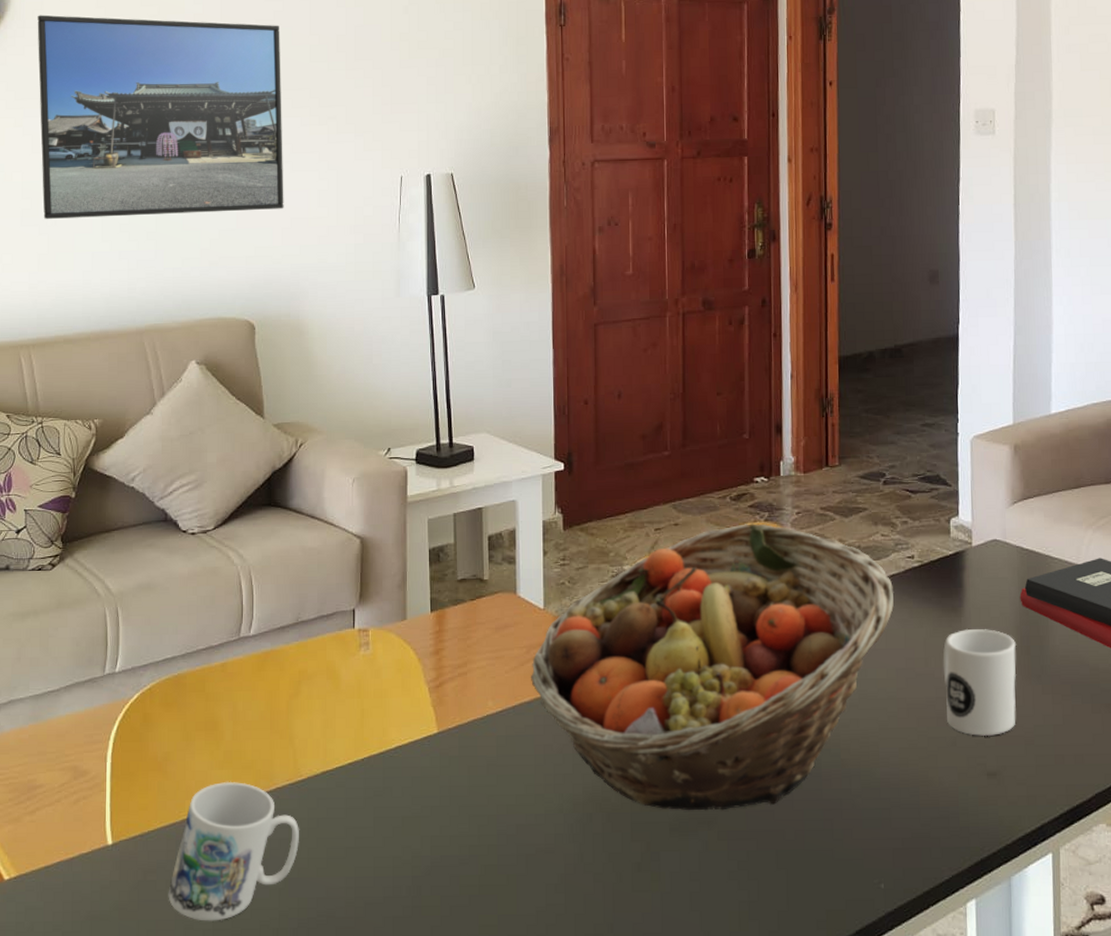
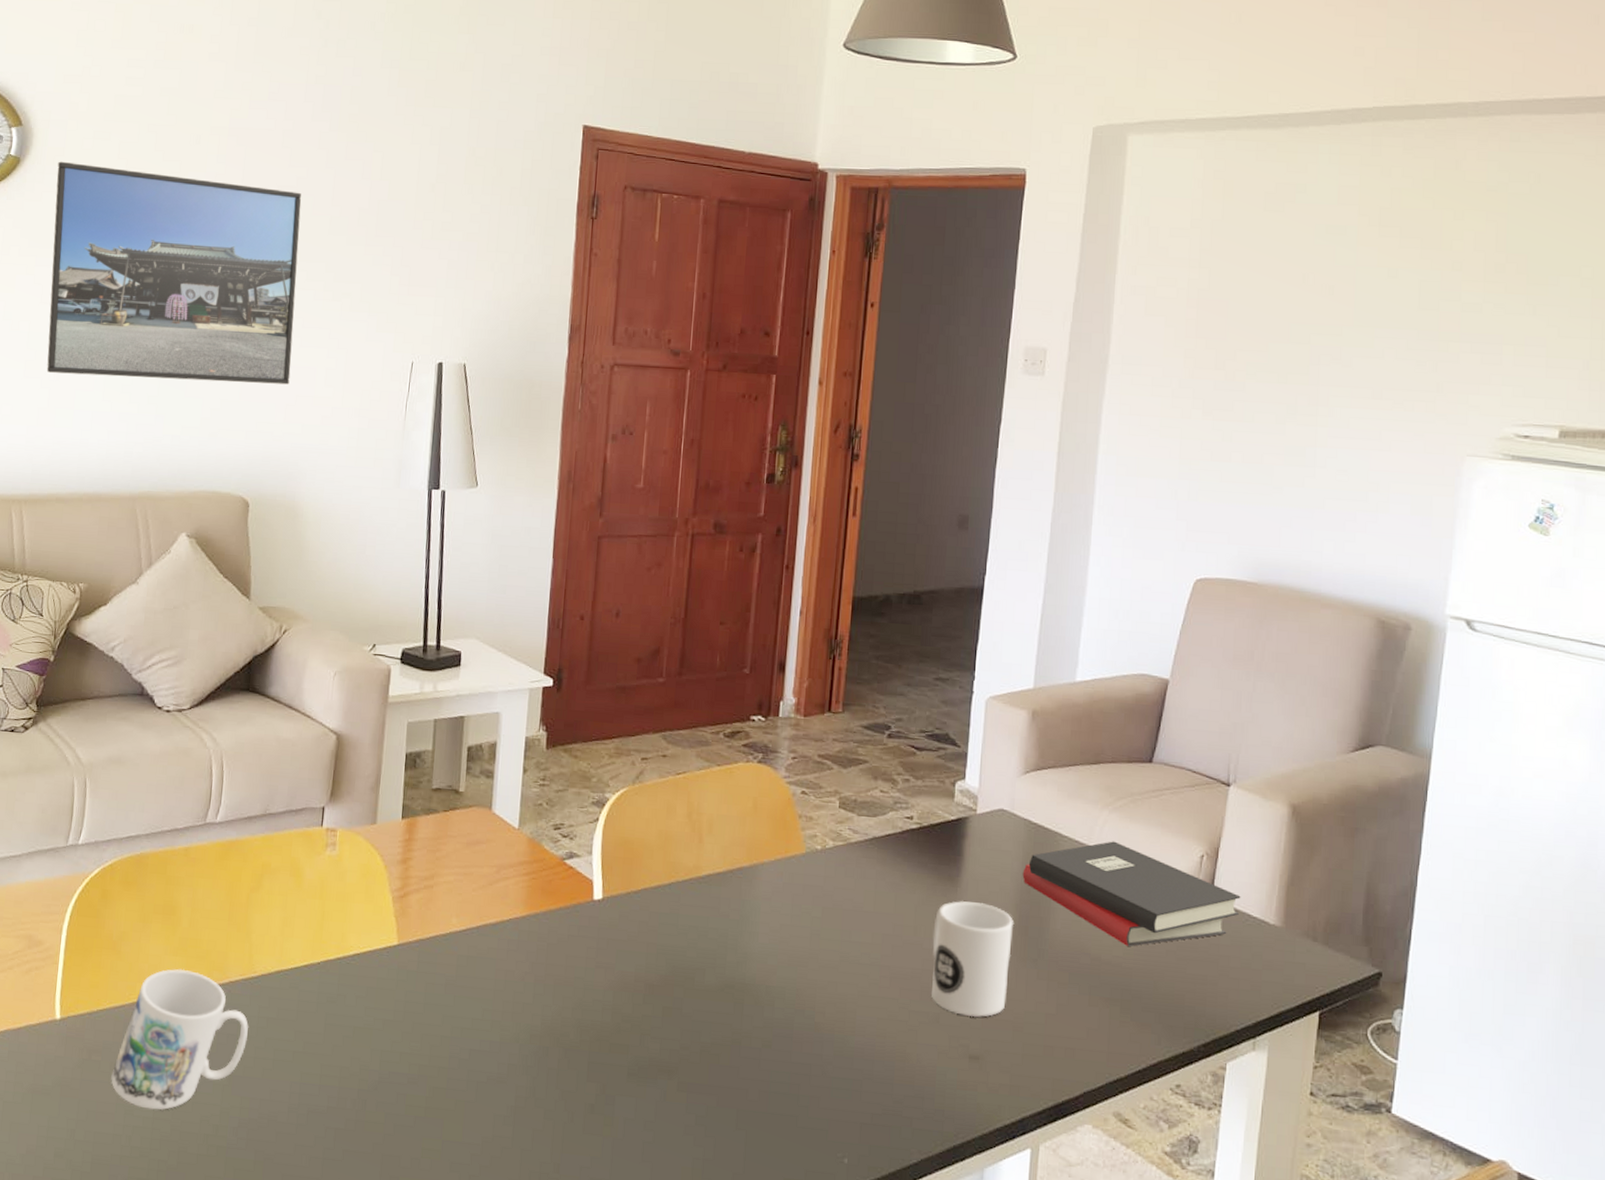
fruit basket: present [531,523,894,811] -> none [498,763,888,1062]

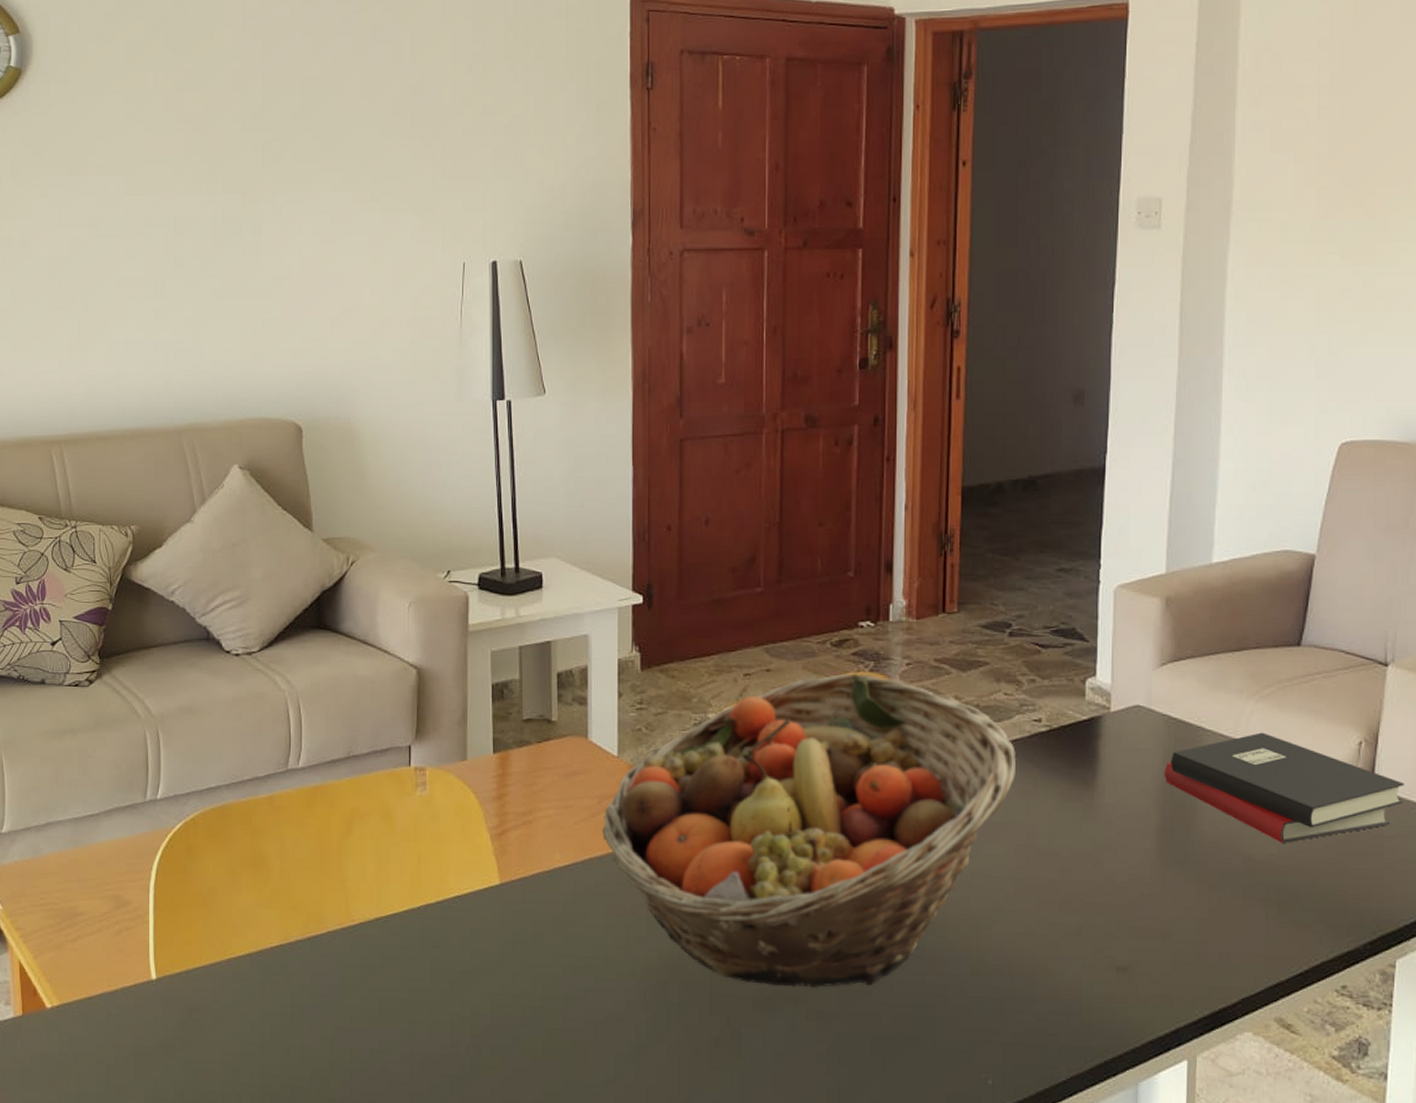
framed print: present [46,161,302,385] -> none [62,69,334,302]
mug: present [111,968,248,1110] -> none [214,921,351,1066]
fruit basket: none [498,763,888,1062] -> present [602,673,1015,988]
mug: present [932,901,1014,1018] -> none [1070,805,1158,927]

